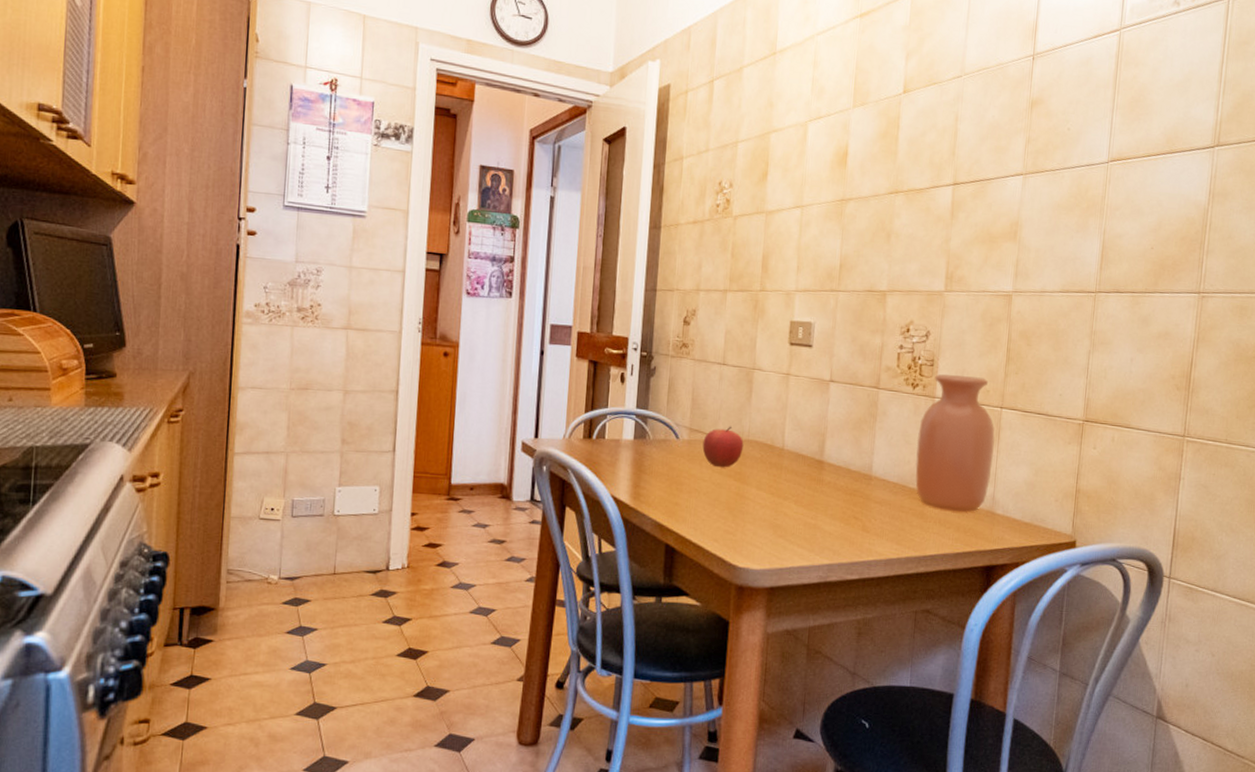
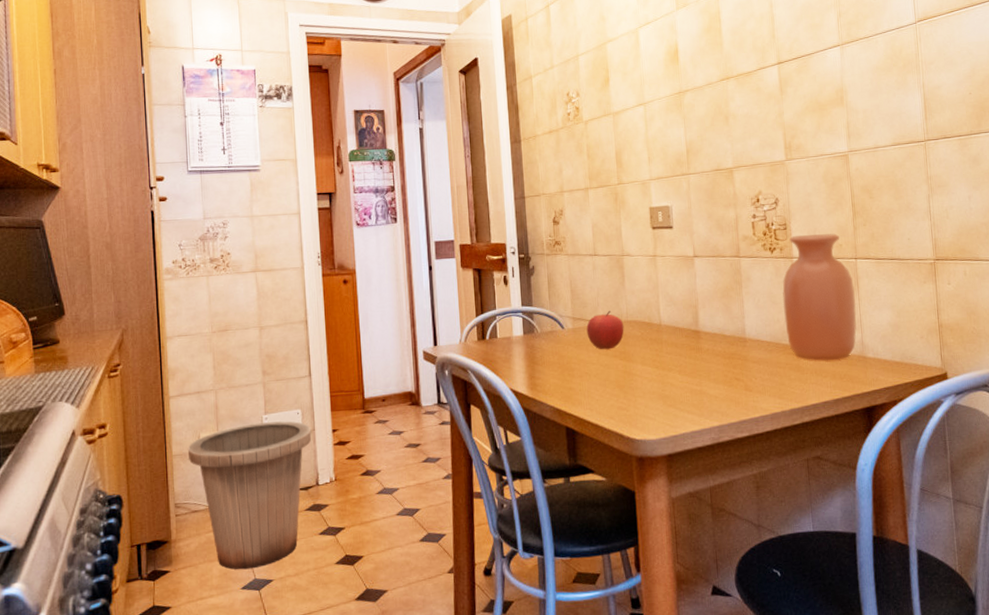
trash can: none [247,494,388,650] -> present [187,421,312,570]

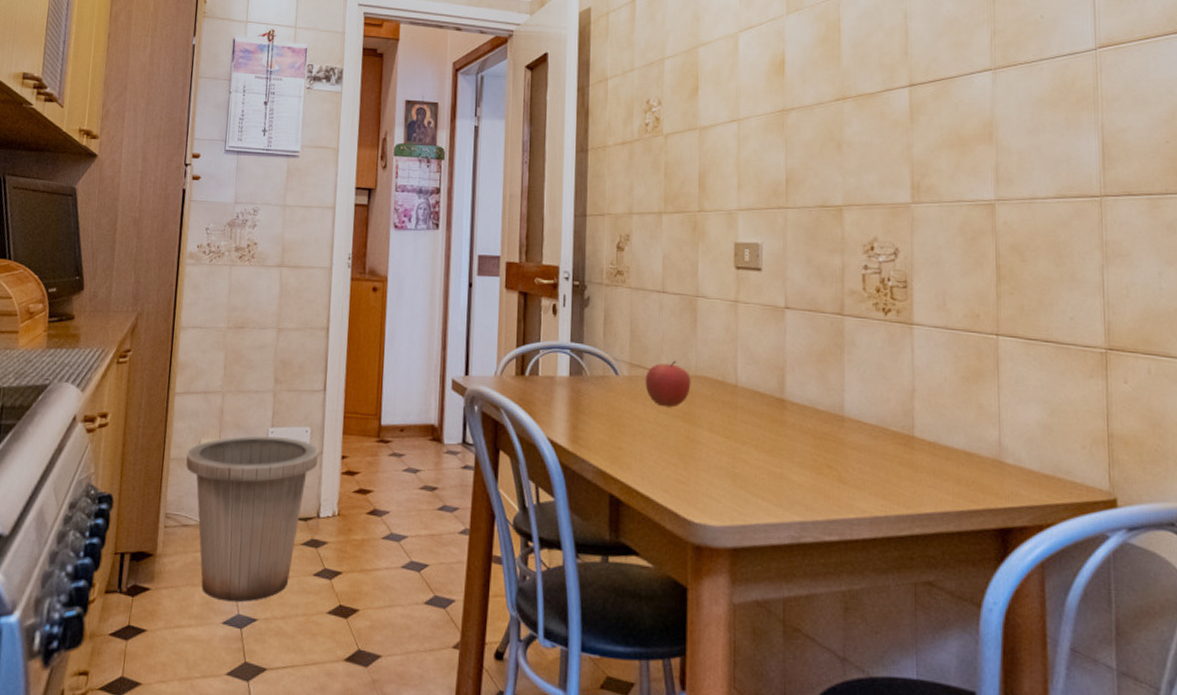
vase: present [782,233,857,361] -> none [896,297,994,462]

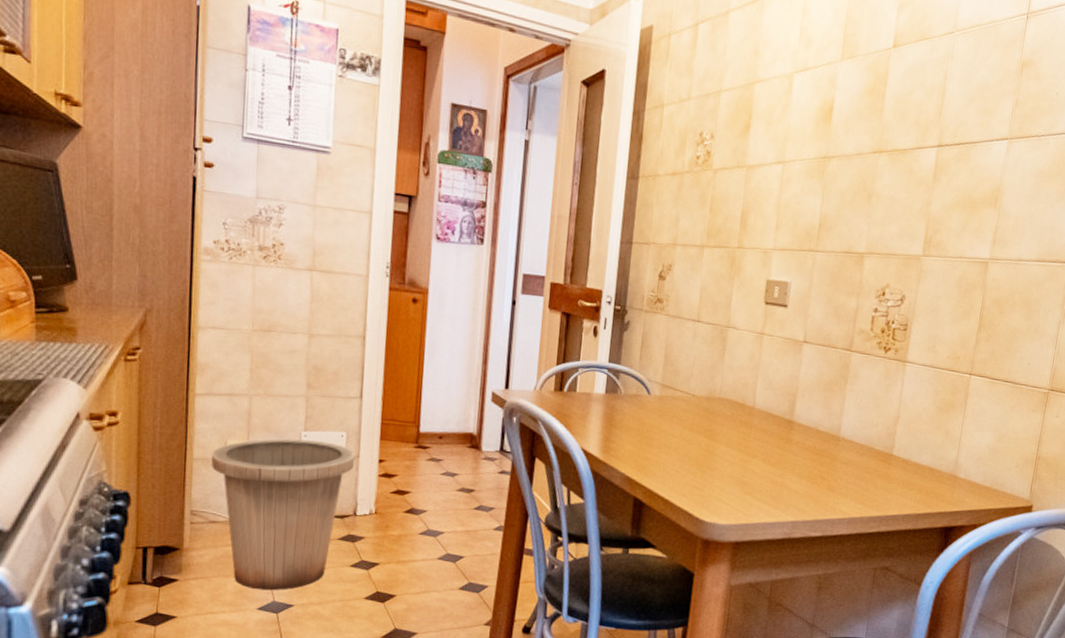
fruit: present [645,360,691,408] -> none [673,383,715,425]

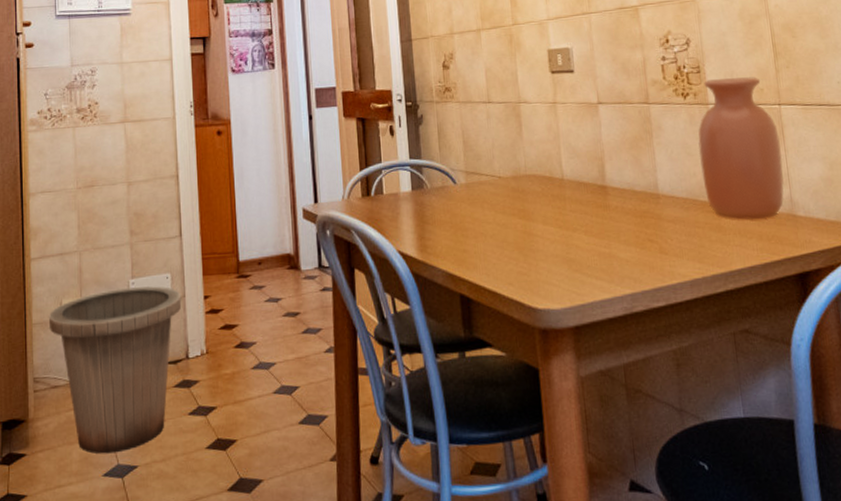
vase: none [882,339,962,476] -> present [698,77,784,220]

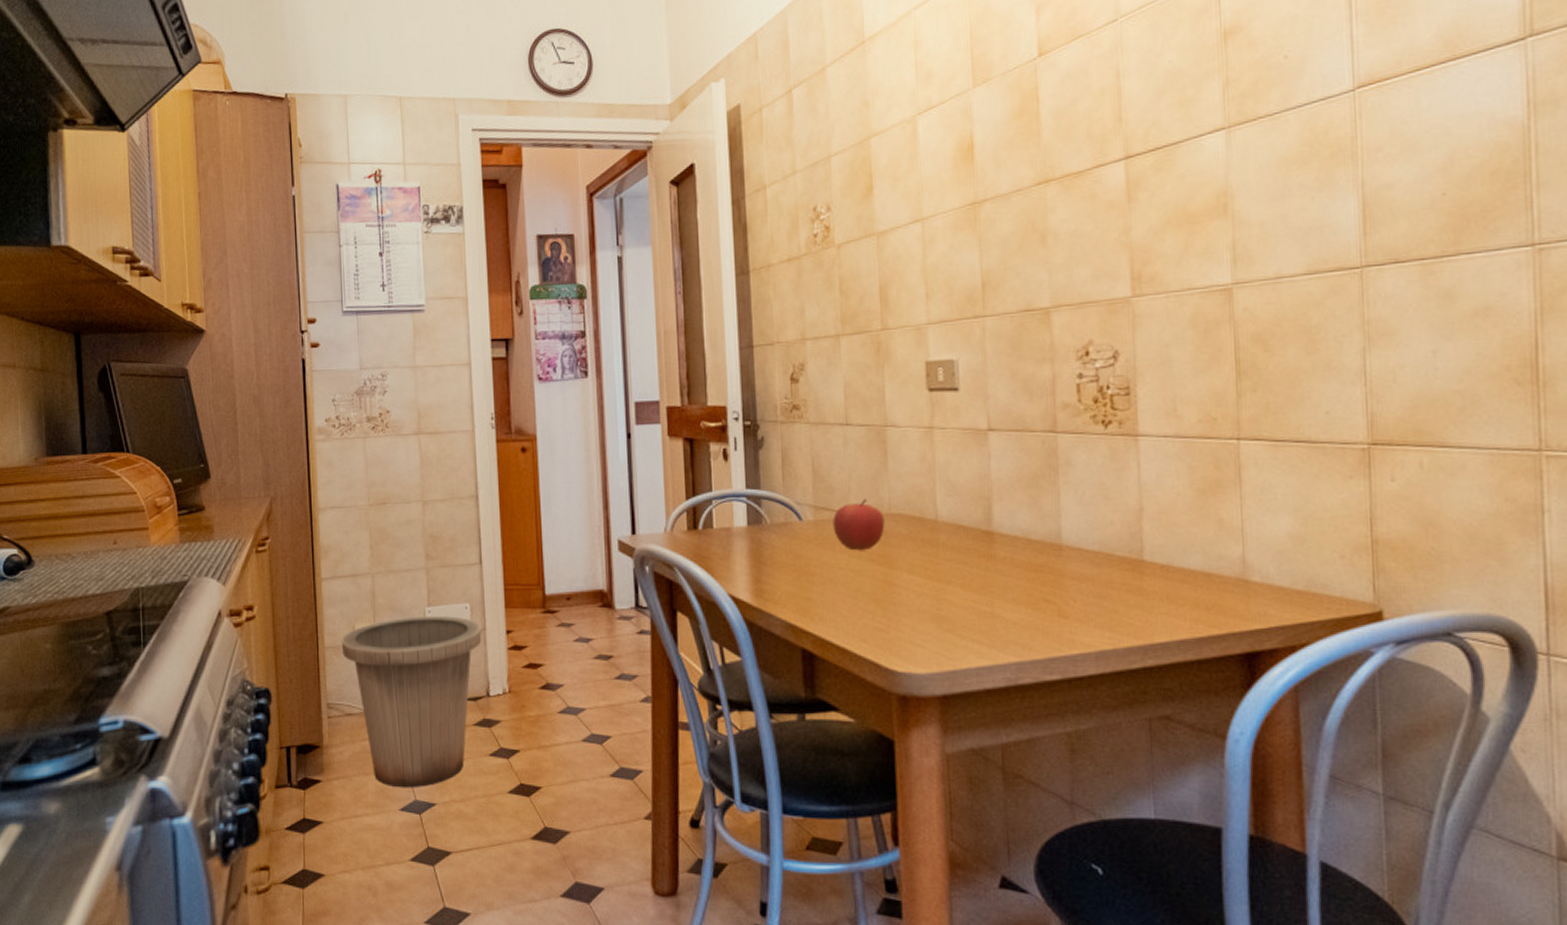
fruit: none [481,163,523,208] -> present [832,499,885,551]
vase: present [698,77,784,220] -> none [1120,402,1236,584]

